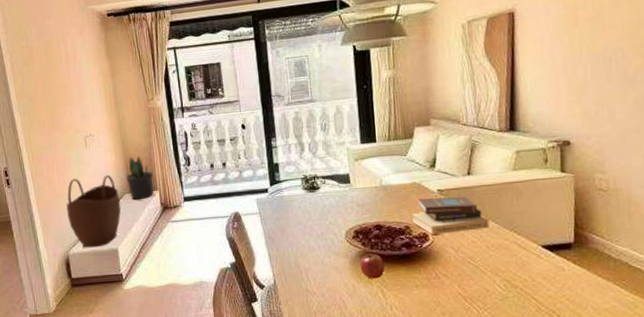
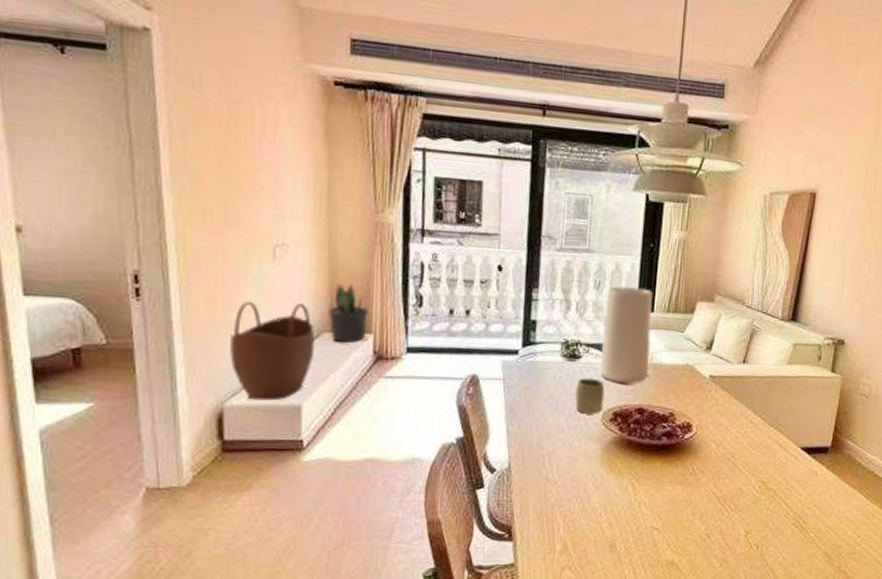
mug: none [319,204,345,235] -> present [575,378,605,414]
vase: none [333,124,381,206] -> present [599,286,654,384]
fruit: present [360,254,385,279] -> none [613,441,641,470]
books: present [411,196,490,235] -> none [677,383,756,426]

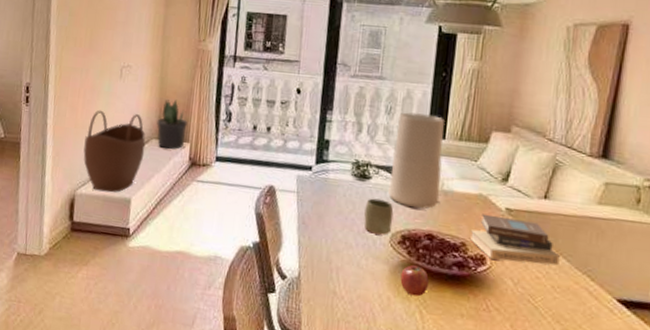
fruit: none [613,441,641,470] -> present [400,265,430,297]
books: none [677,383,756,426] -> present [469,213,560,266]

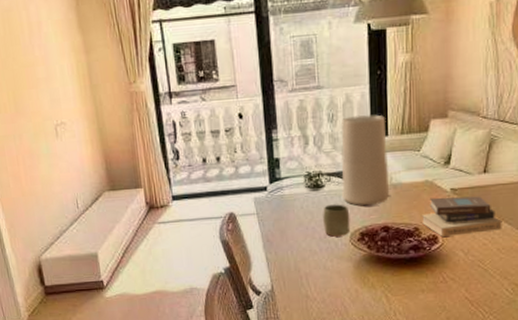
woven basket: present [83,110,146,192] -> none [36,170,100,252]
planter: present [157,99,187,149] -> none [105,148,138,198]
fruit: present [400,265,430,297] -> none [364,257,391,284]

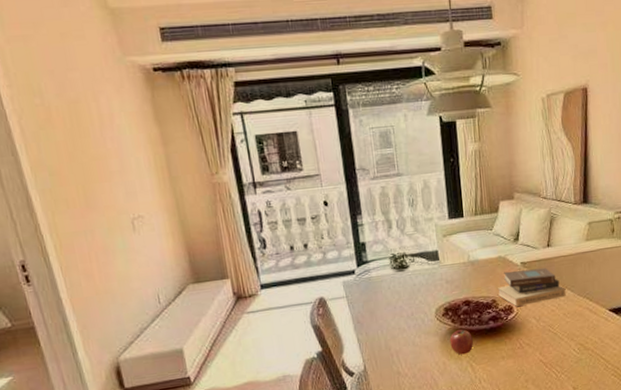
mug: present [323,204,350,237] -> none [409,282,435,314]
vase: present [341,114,390,206] -> none [421,198,469,283]
fruit: none [364,257,391,284] -> present [450,329,474,355]

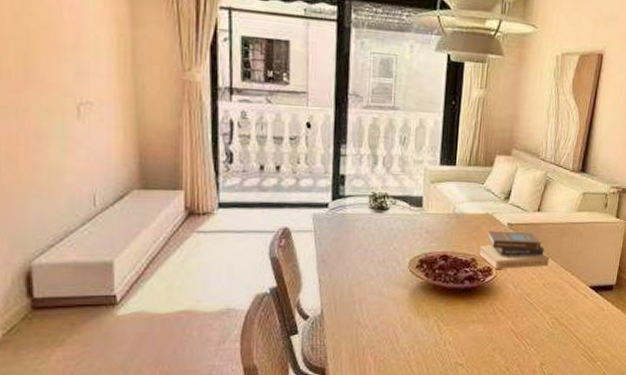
fruit: present [450,329,474,355] -> none [419,285,446,313]

